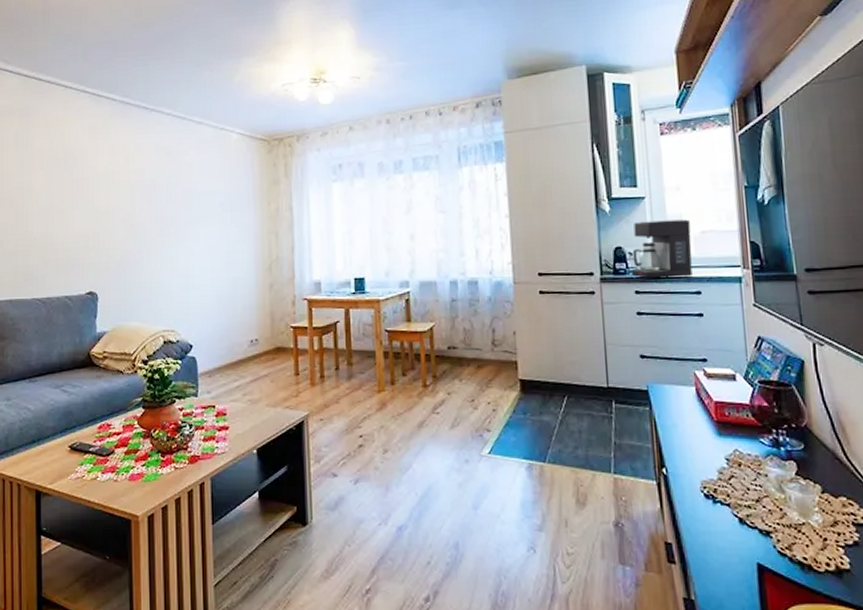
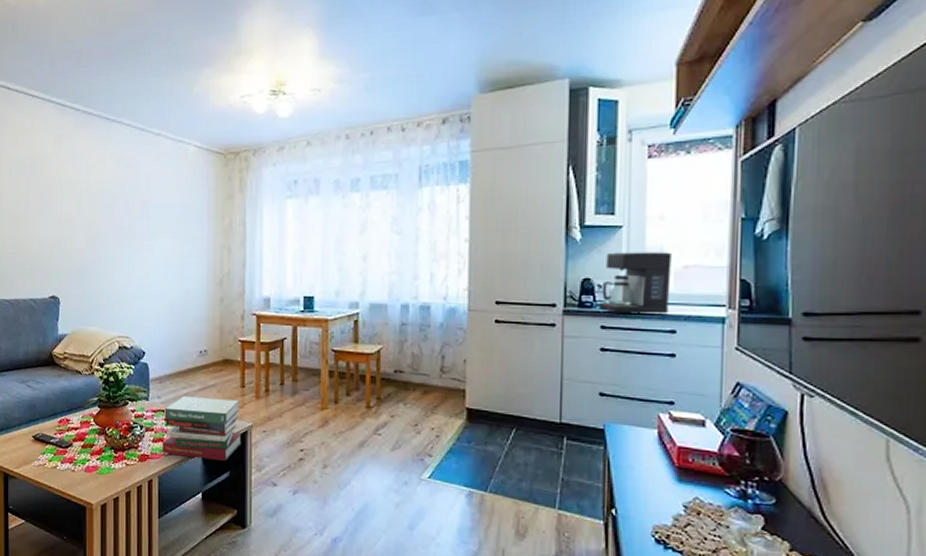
books: none [213,388,298,456] -> present [162,396,242,462]

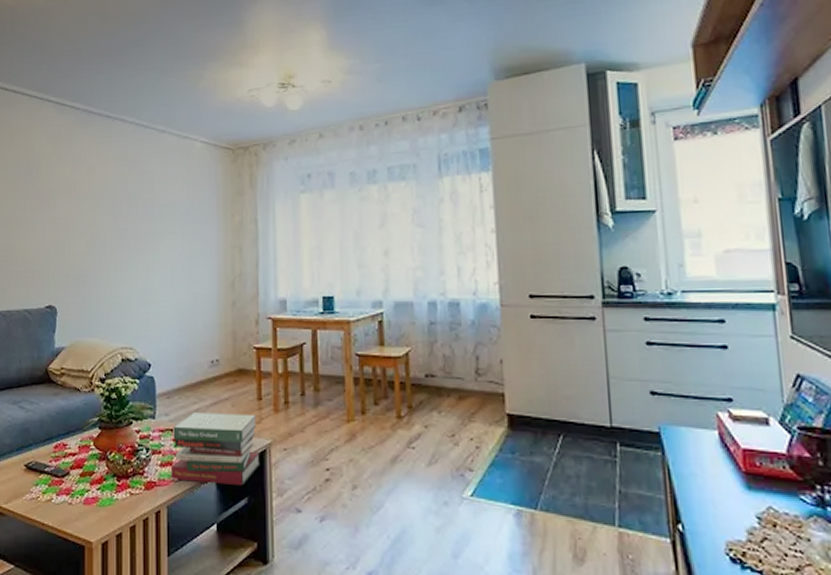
coffee maker: present [598,252,672,315] -> none [639,236,714,305]

